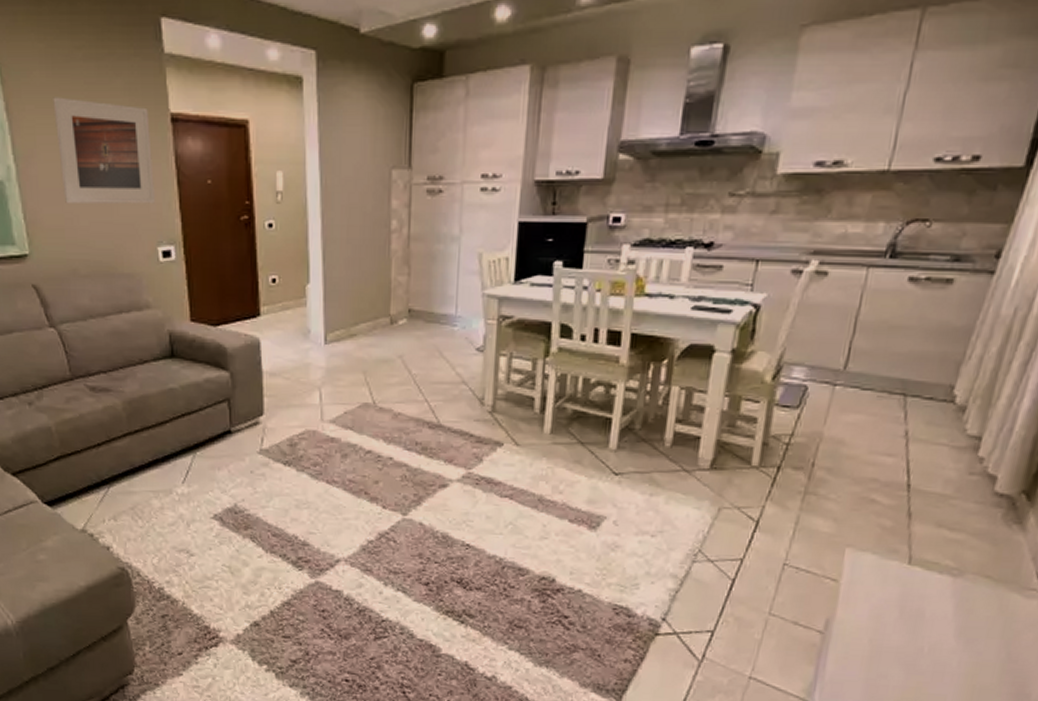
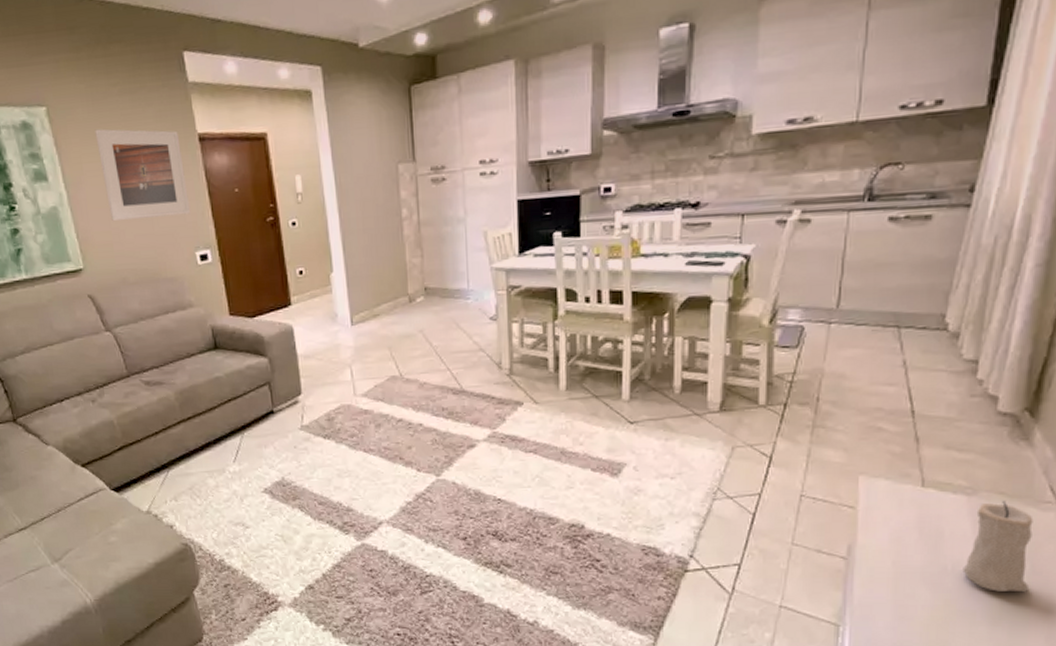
candle: none [938,584,1016,680] -> present [962,500,1034,593]

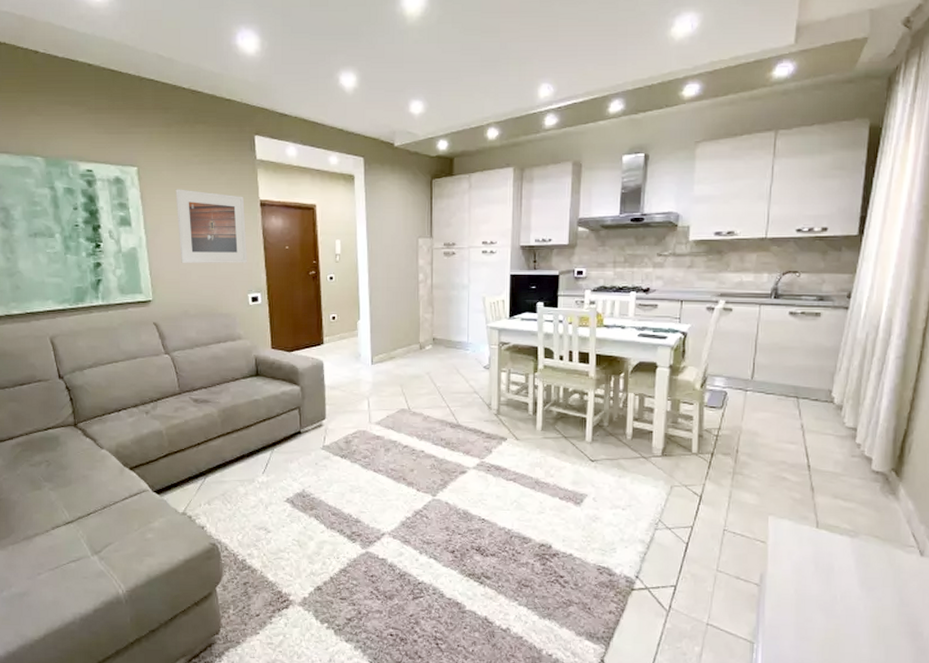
candle: present [962,500,1034,593] -> none [849,543,901,621]

